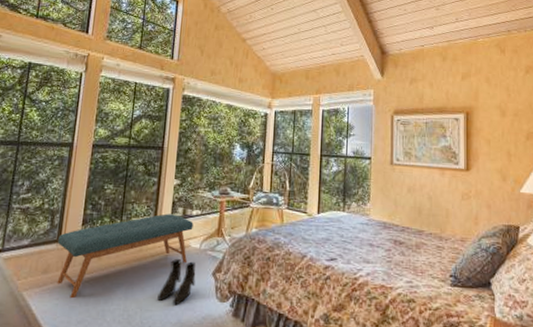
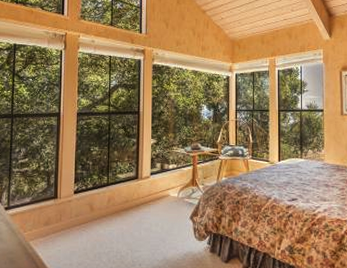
bench: present [57,214,194,299] -> none [55,169,171,245]
boots: present [157,259,196,306] -> none [145,207,176,246]

